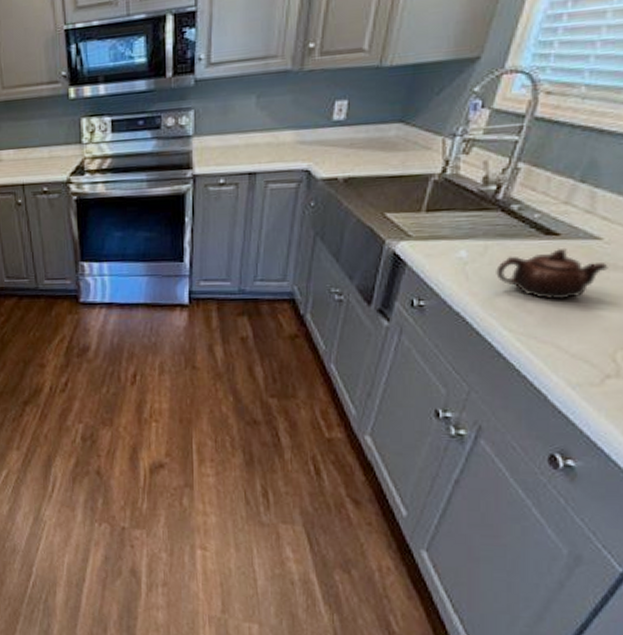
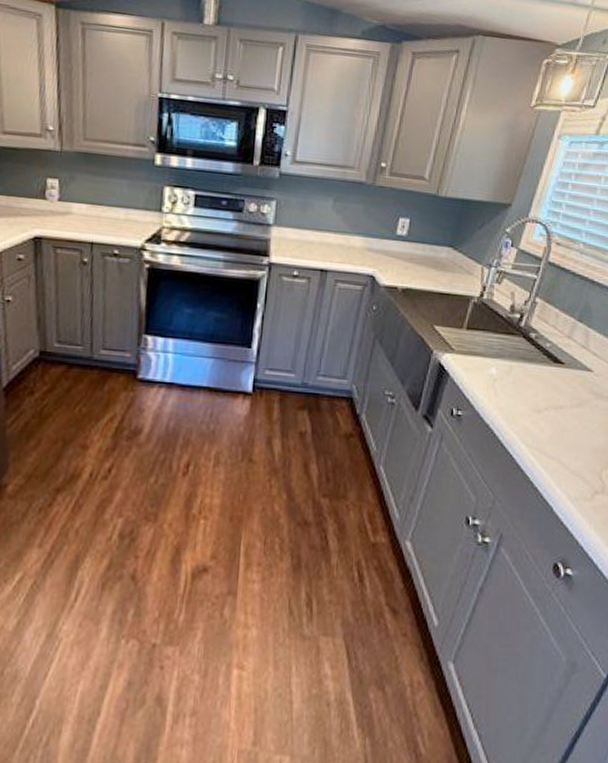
teapot: present [496,247,608,300] -> none [517,375,597,421]

